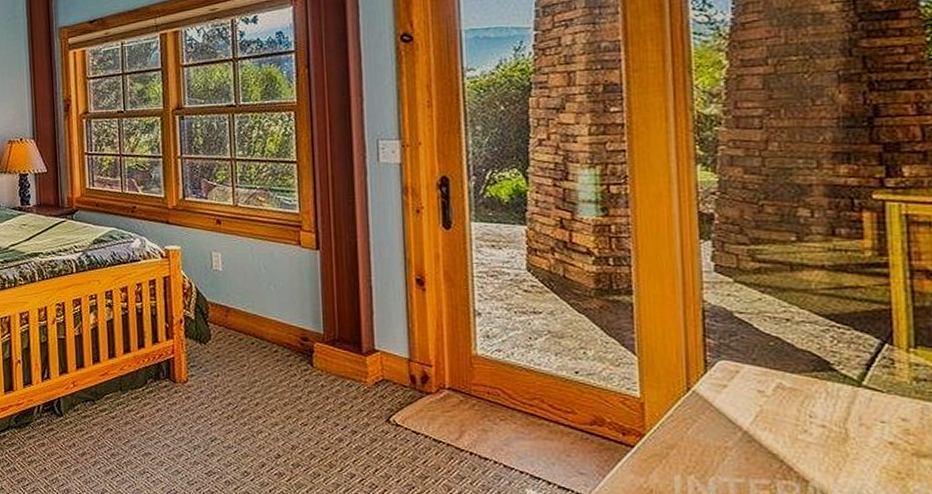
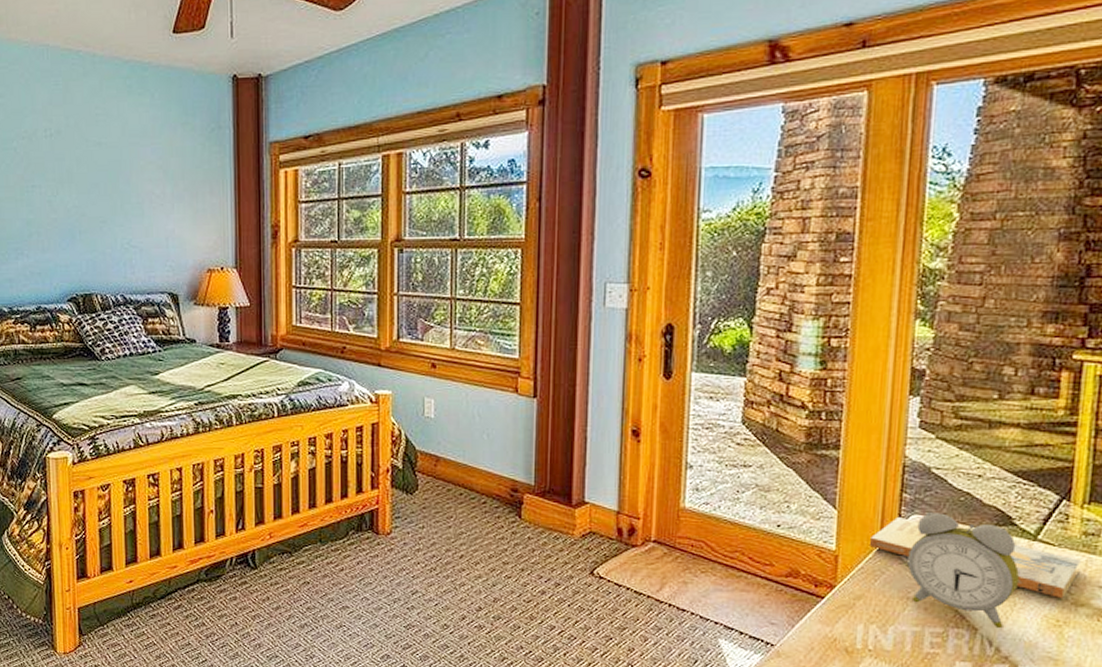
book: none [675,363,916,448] -> present [869,517,1081,598]
alarm clock: none [720,356,849,481] -> present [907,511,1020,629]

